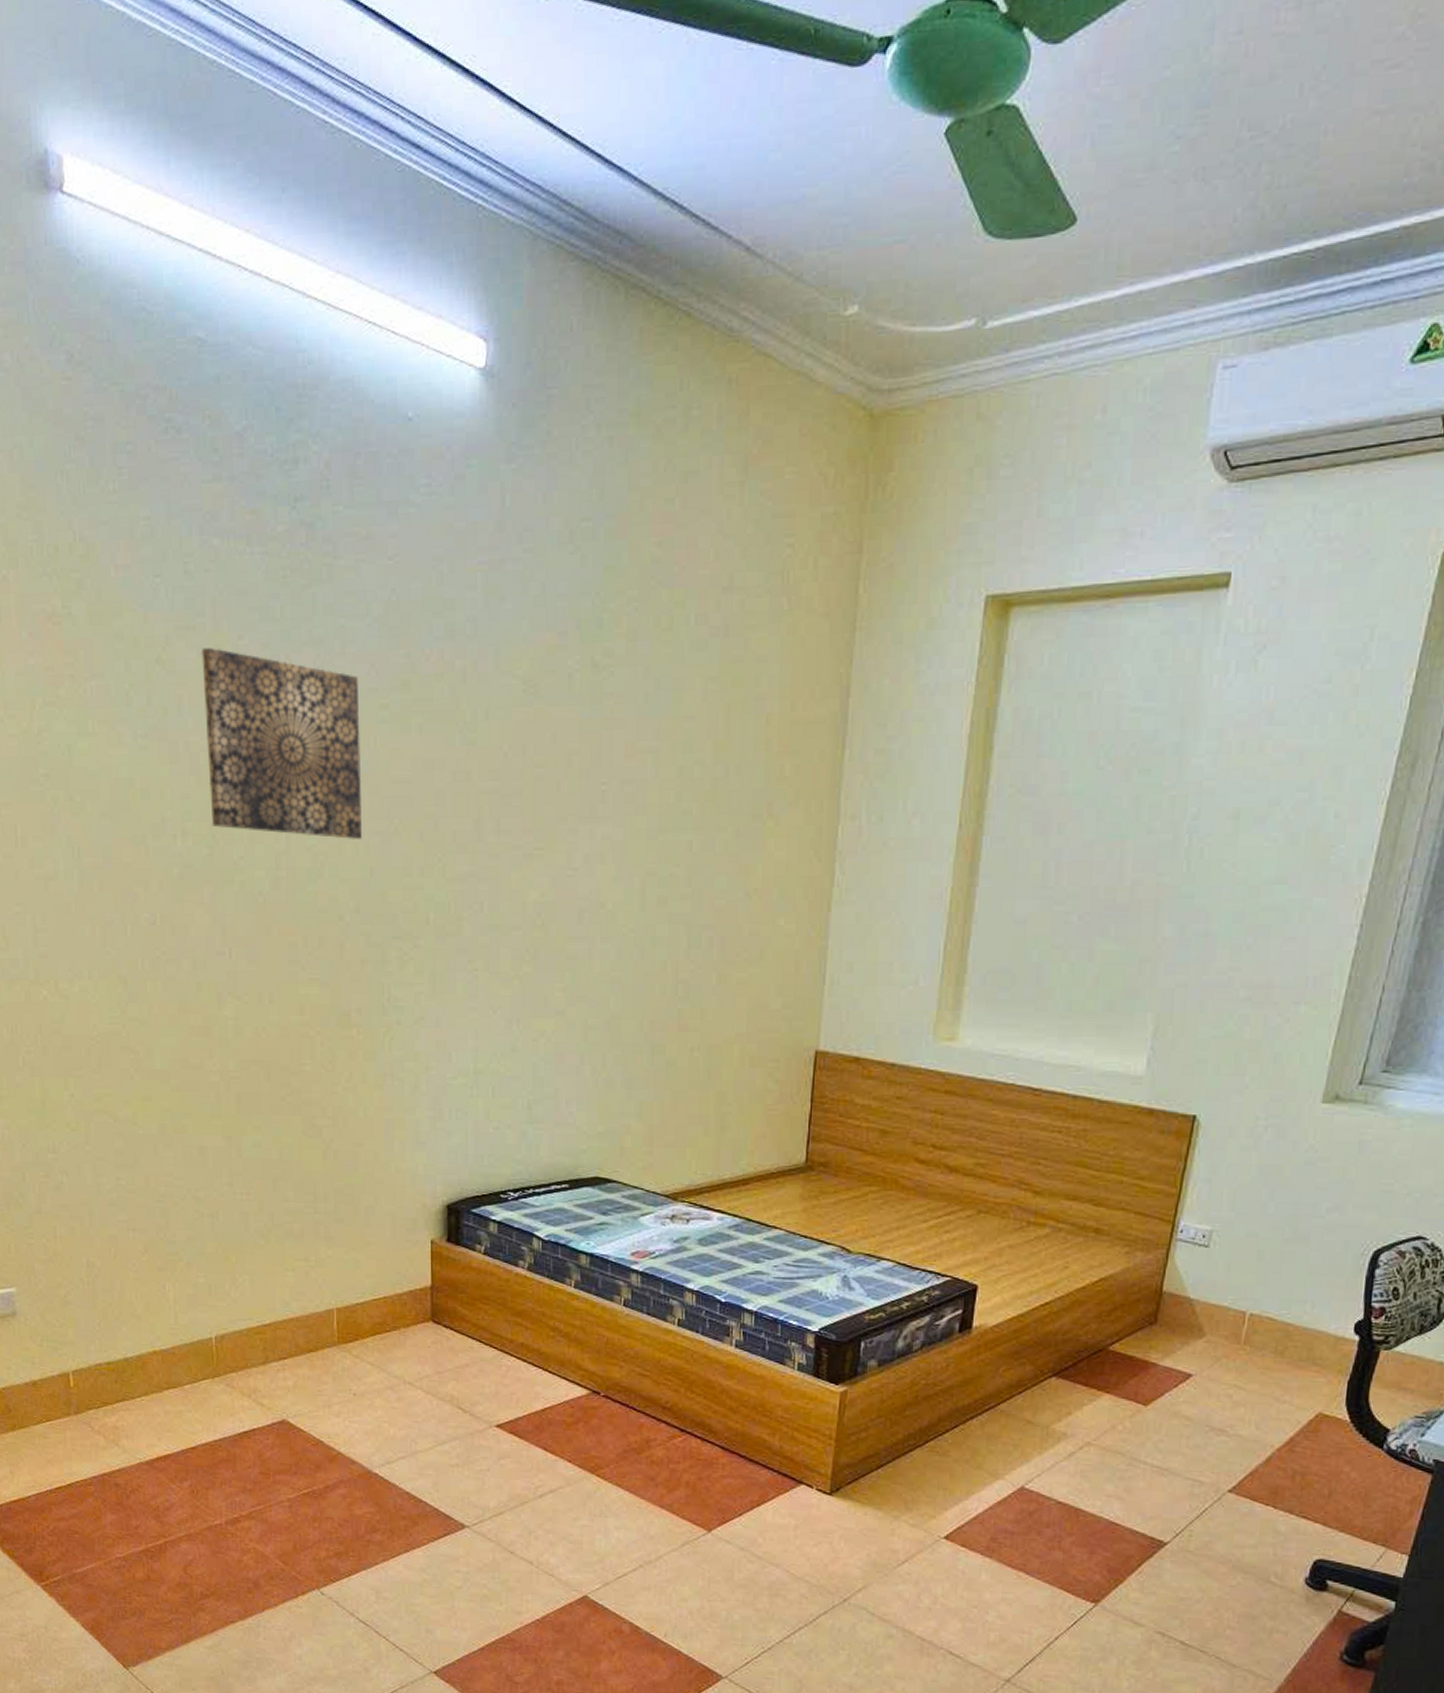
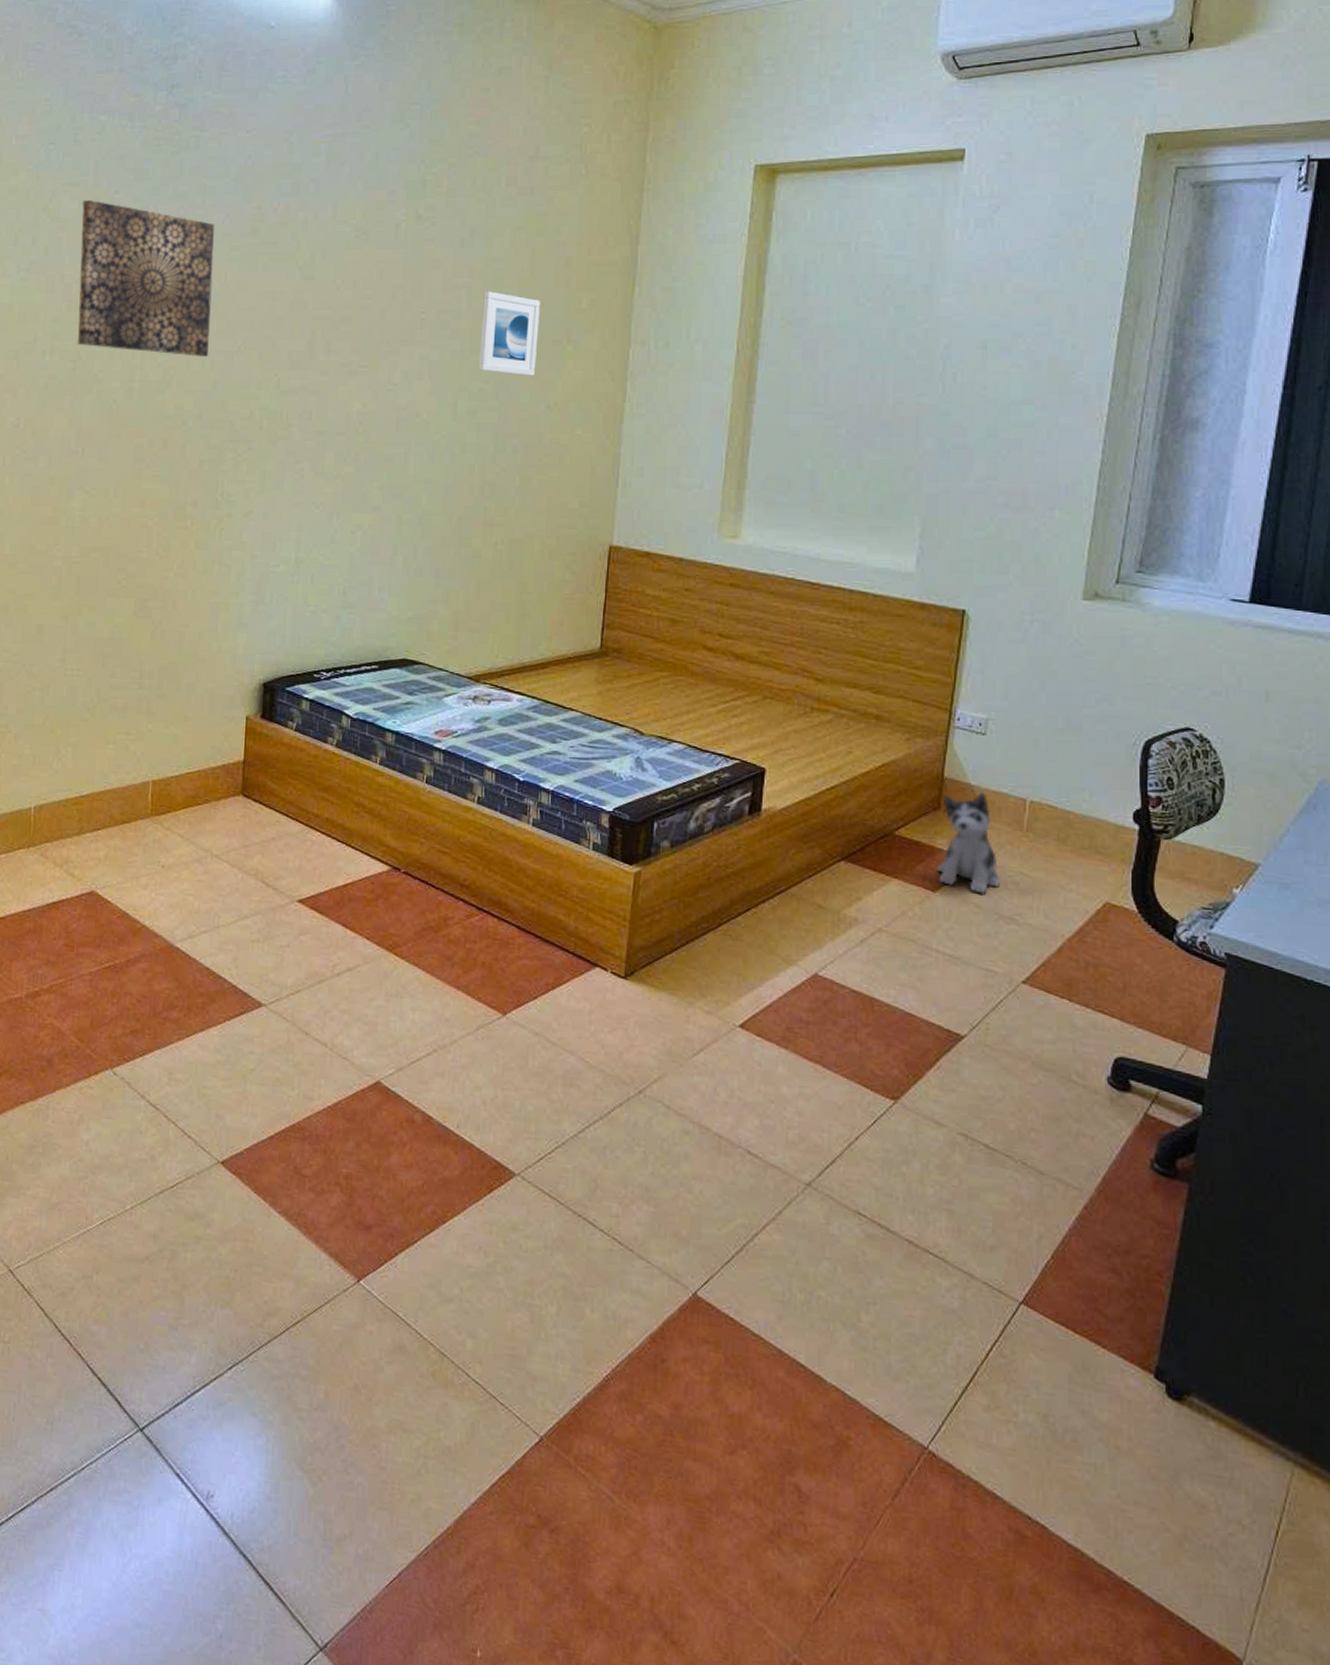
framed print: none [668,756,738,858] -> present [478,291,541,376]
plush toy: none [1150,1304,1213,1407] -> present [937,791,1000,894]

